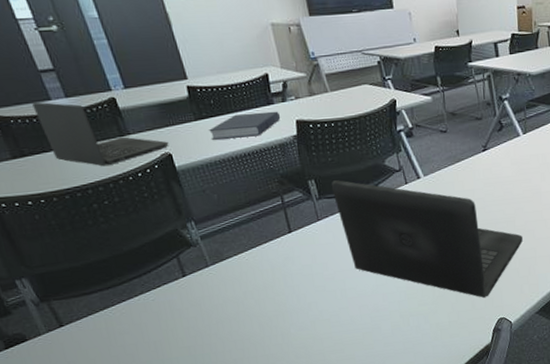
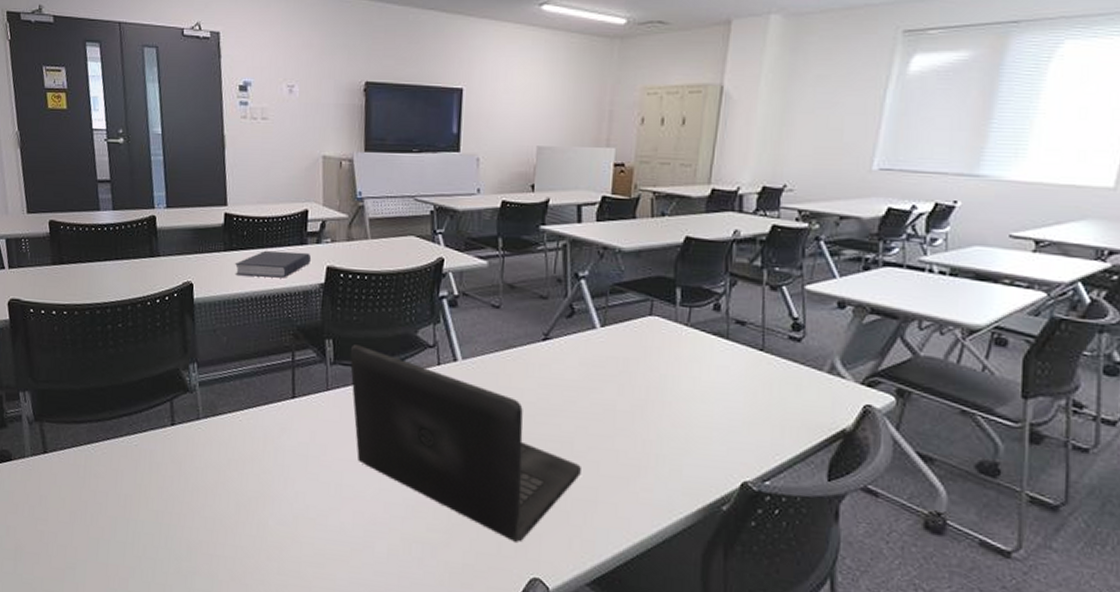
laptop: present [32,101,169,167] -> none [82,210,193,286]

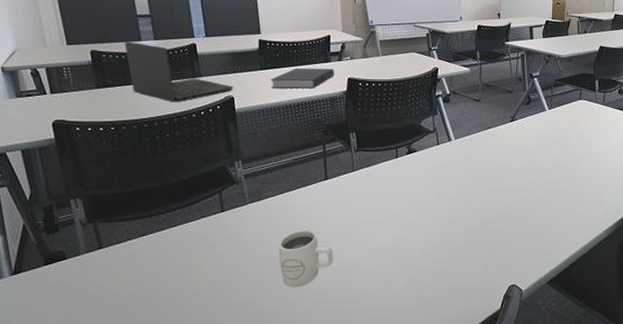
laptop: none [82,210,193,286] -> present [125,41,233,103]
mug: none [232,460,297,535] -> present [278,230,333,288]
laptop: present [349,345,581,543] -> none [370,135,540,262]

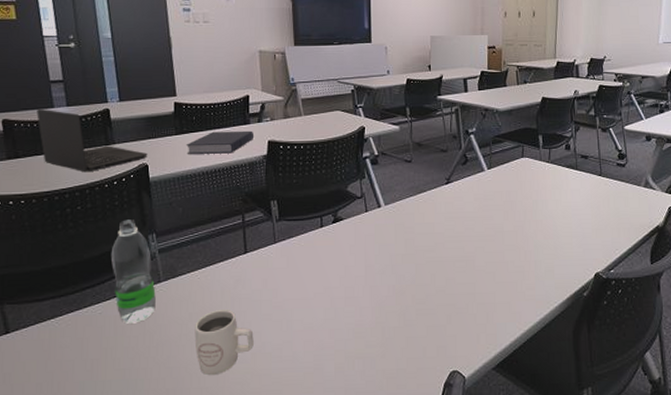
bottle: none [199,147,242,241] -> present [110,219,156,324]

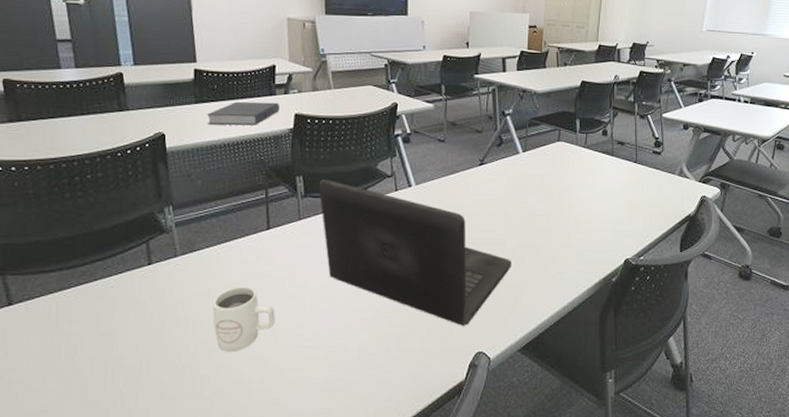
laptop: present [37,108,148,173] -> none [42,69,165,140]
bottle: present [110,219,156,324] -> none [123,191,172,298]
laptop: none [292,203,482,345] -> present [318,179,511,326]

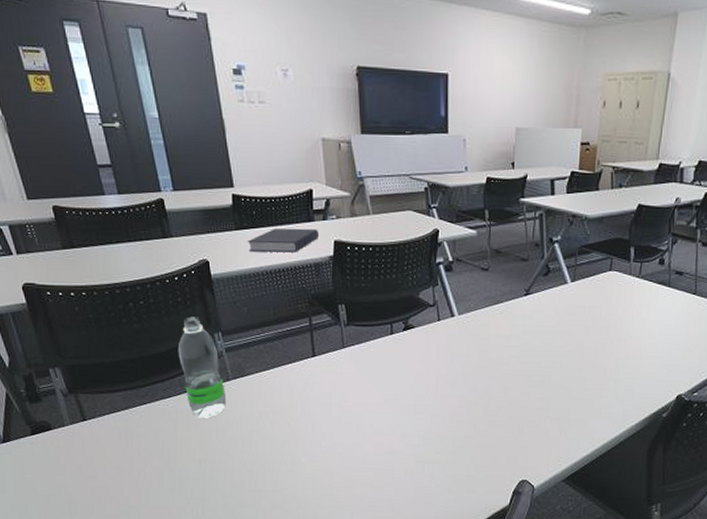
bottle: none [123,191,172,298] -> present [177,317,226,418]
mug: present [212,286,275,353] -> none [266,410,324,471]
laptop: present [318,179,511,326] -> none [361,308,557,455]

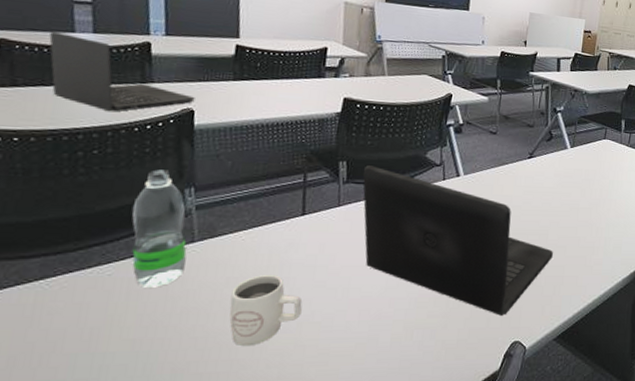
laptop: none [87,195,208,266] -> present [49,31,195,112]
book: present [248,228,320,253] -> none [244,81,329,107]
mug: none [266,410,324,471] -> present [229,275,303,347]
laptop: none [361,308,557,455] -> present [362,165,553,316]

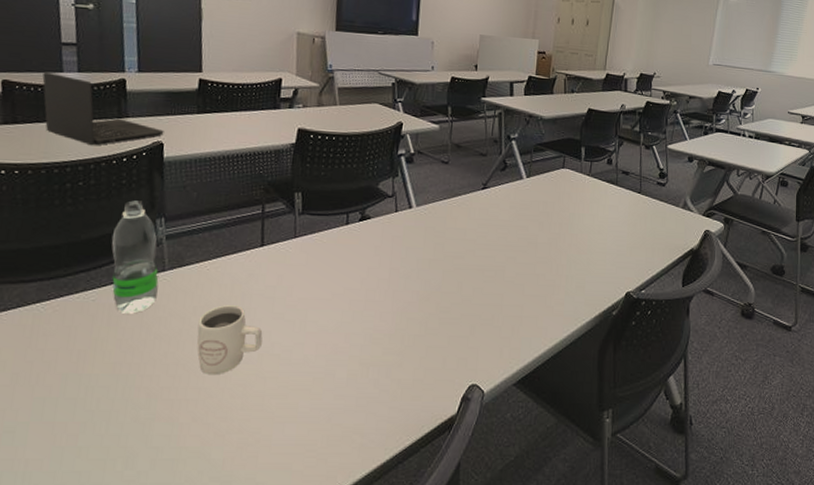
laptop: present [362,165,553,316] -> none [317,196,510,356]

